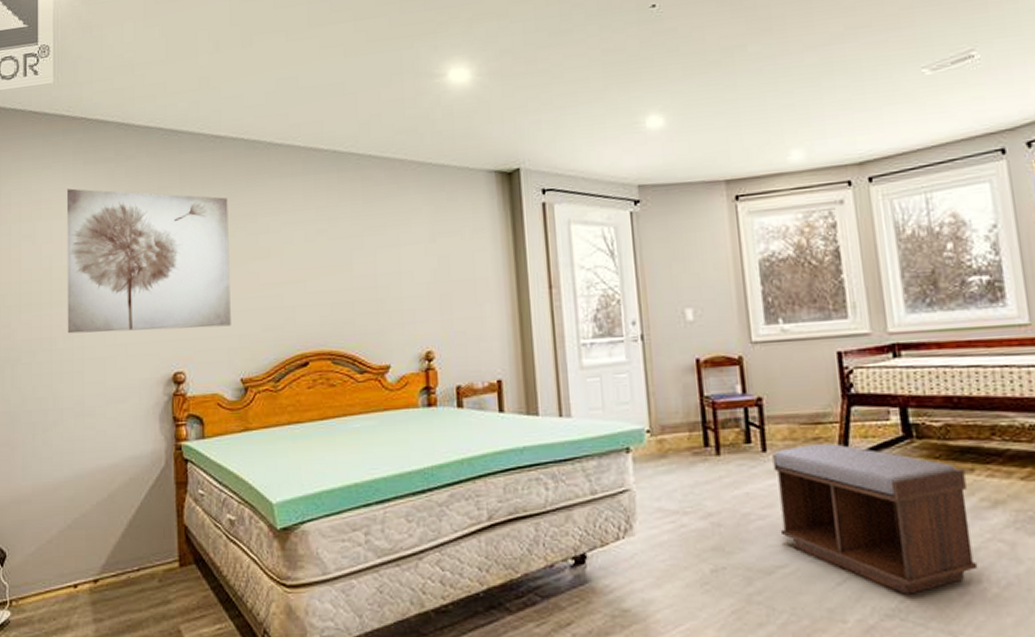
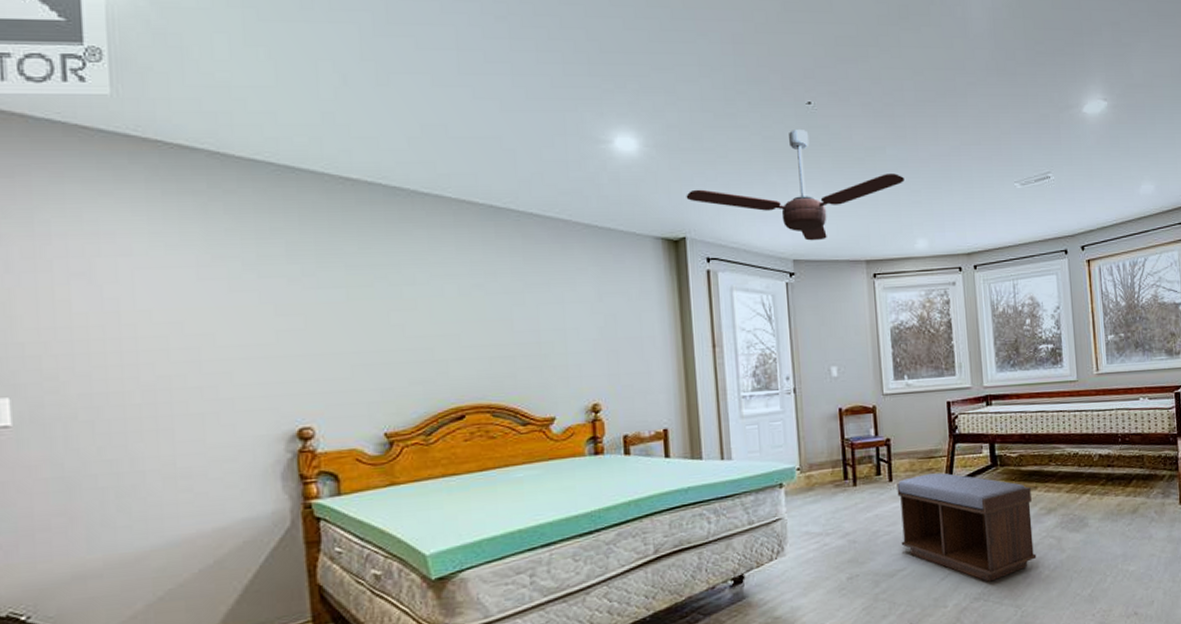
wall art: present [66,188,231,334] -> none [137,221,371,388]
ceiling fan: none [520,36,772,162] -> present [686,130,904,241]

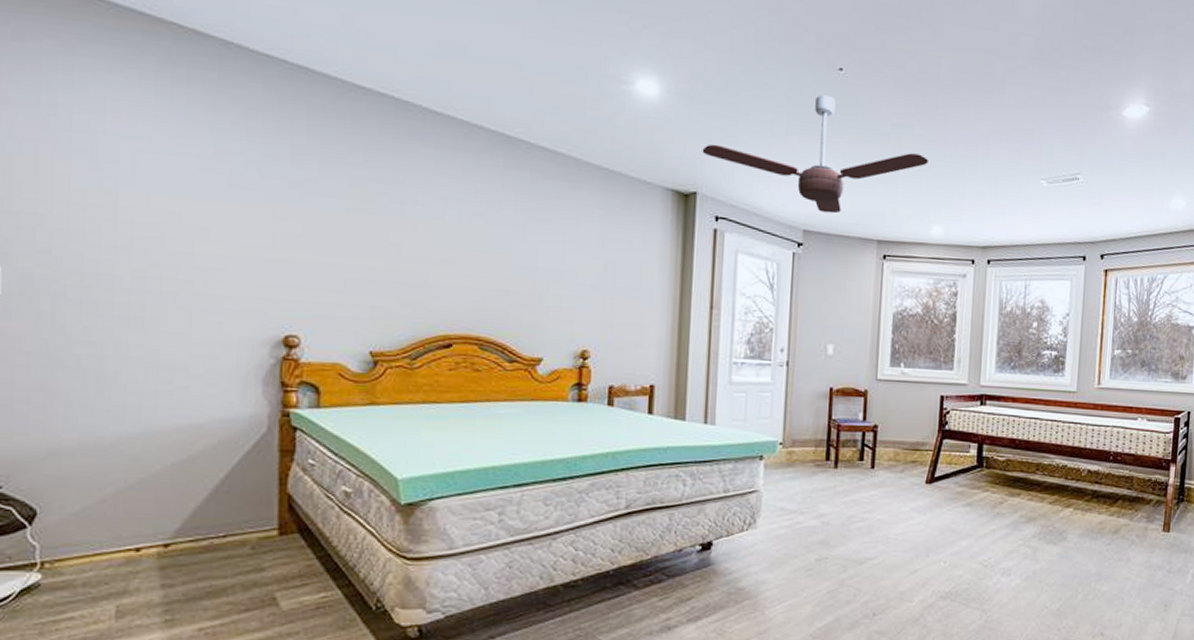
bench: present [897,473,1037,582] -> none [874,466,1014,582]

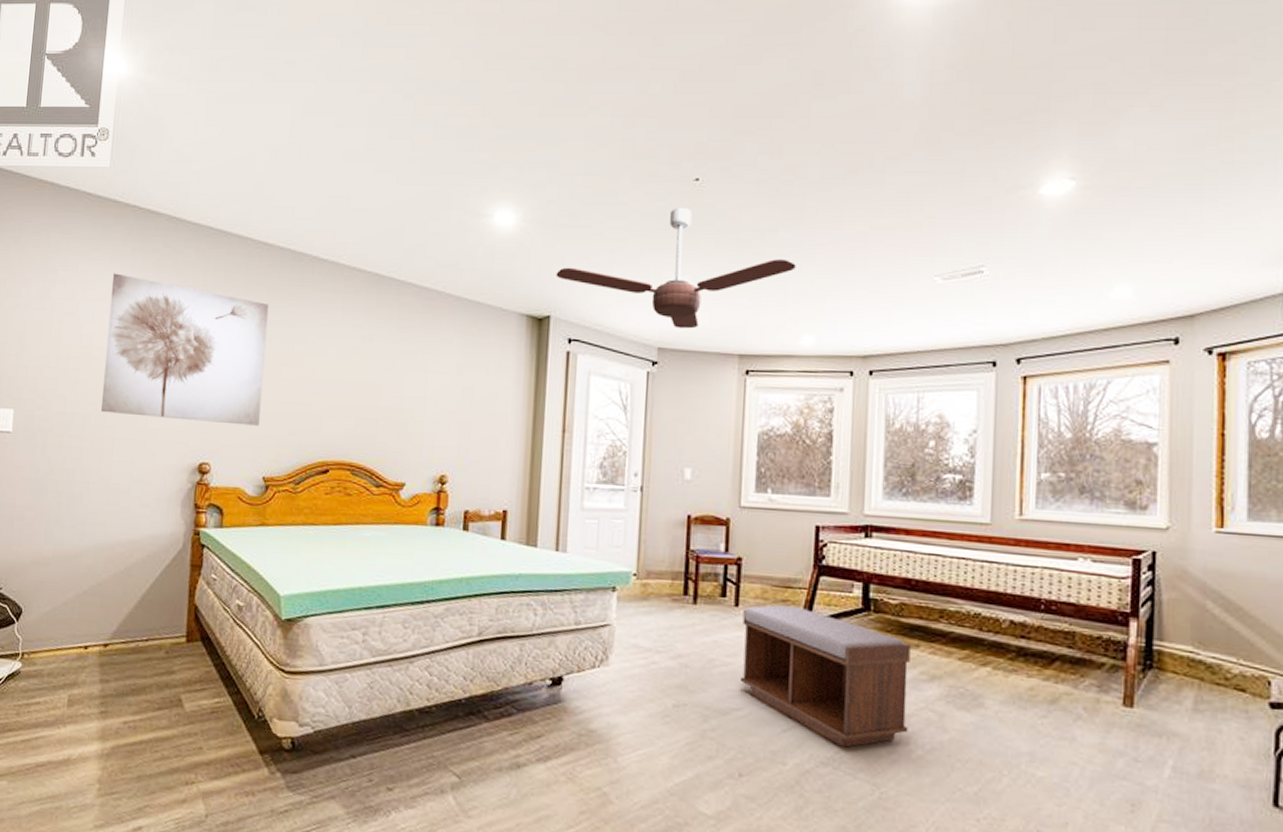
wall art: none [138,104,369,295] -> present [100,273,269,426]
bench: none [874,466,1014,582] -> present [739,605,911,748]

